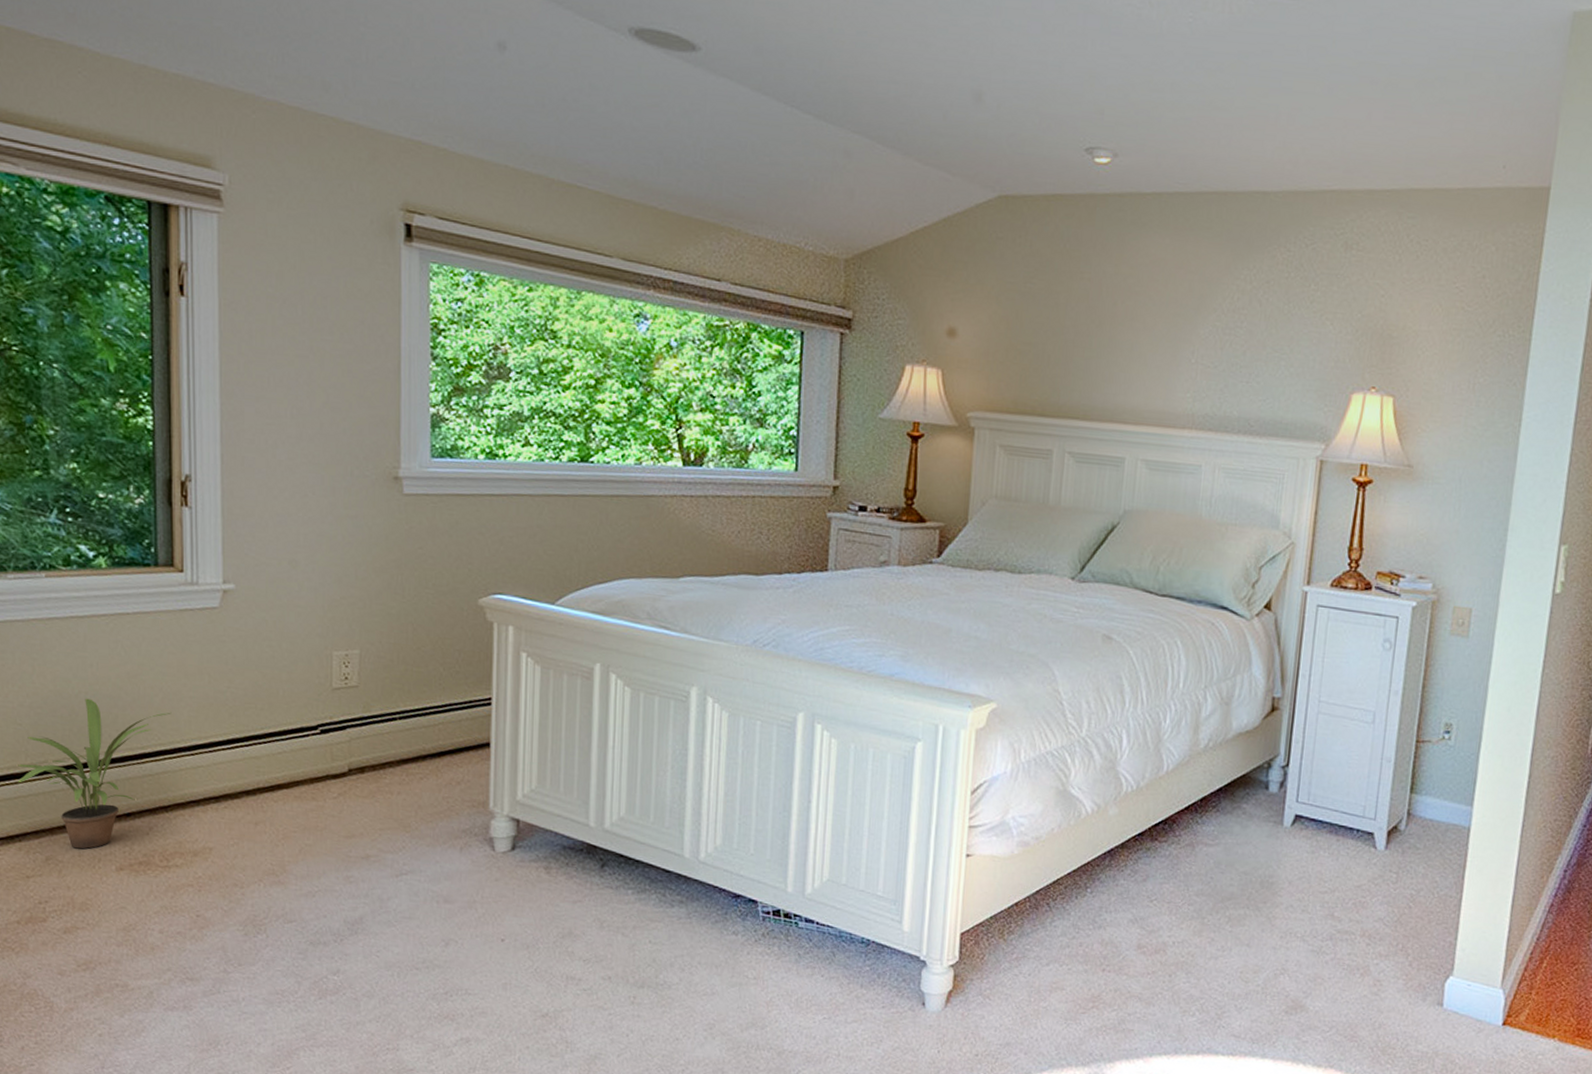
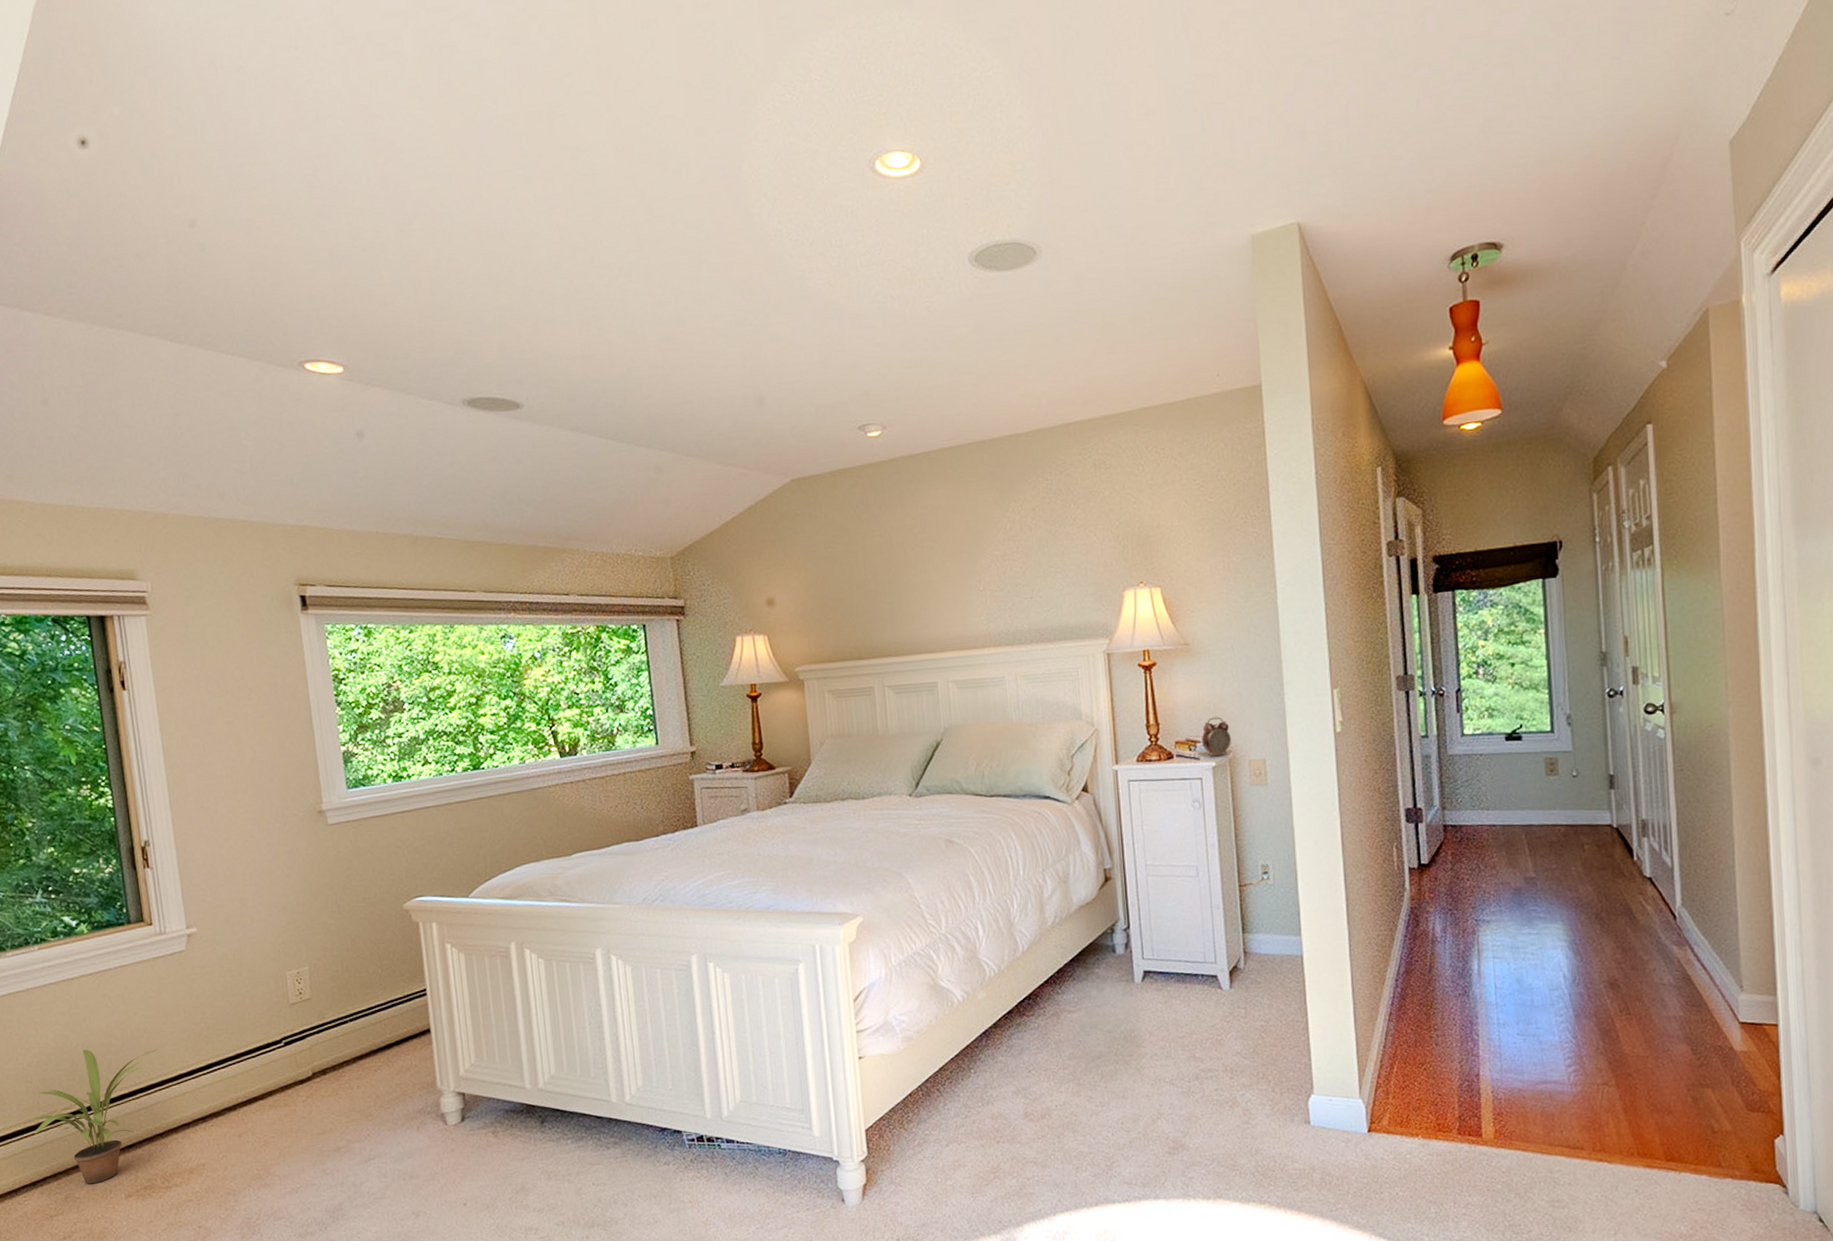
alarm clock: none [1406,552,1439,596] -> present [1202,717,1231,757]

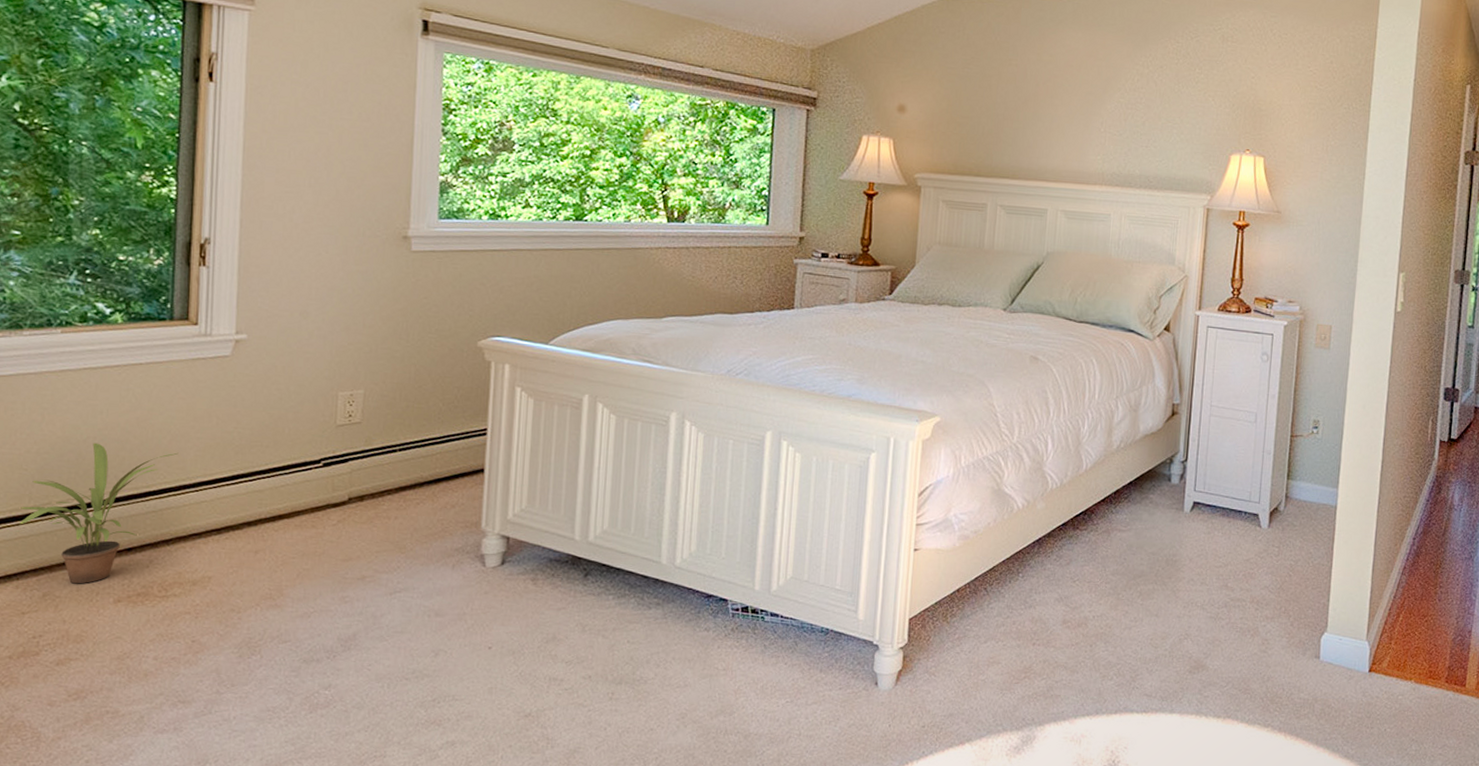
alarm clock: present [1202,717,1231,757] -> none [1278,281,1305,317]

